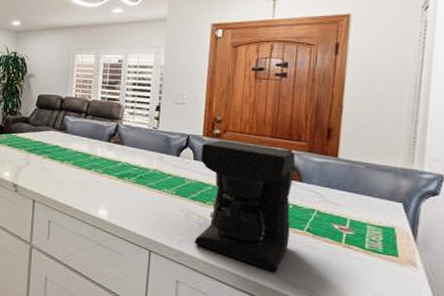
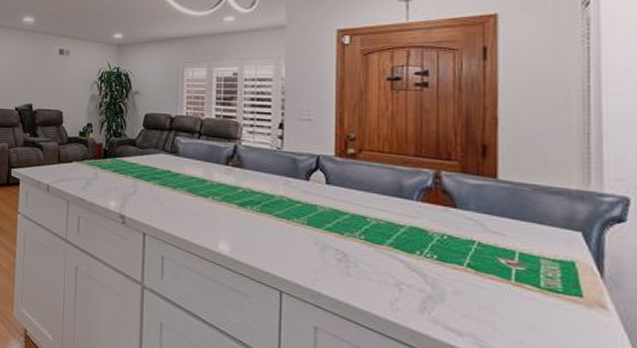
coffee maker: present [194,140,296,272] -> none [332,161,446,316]

